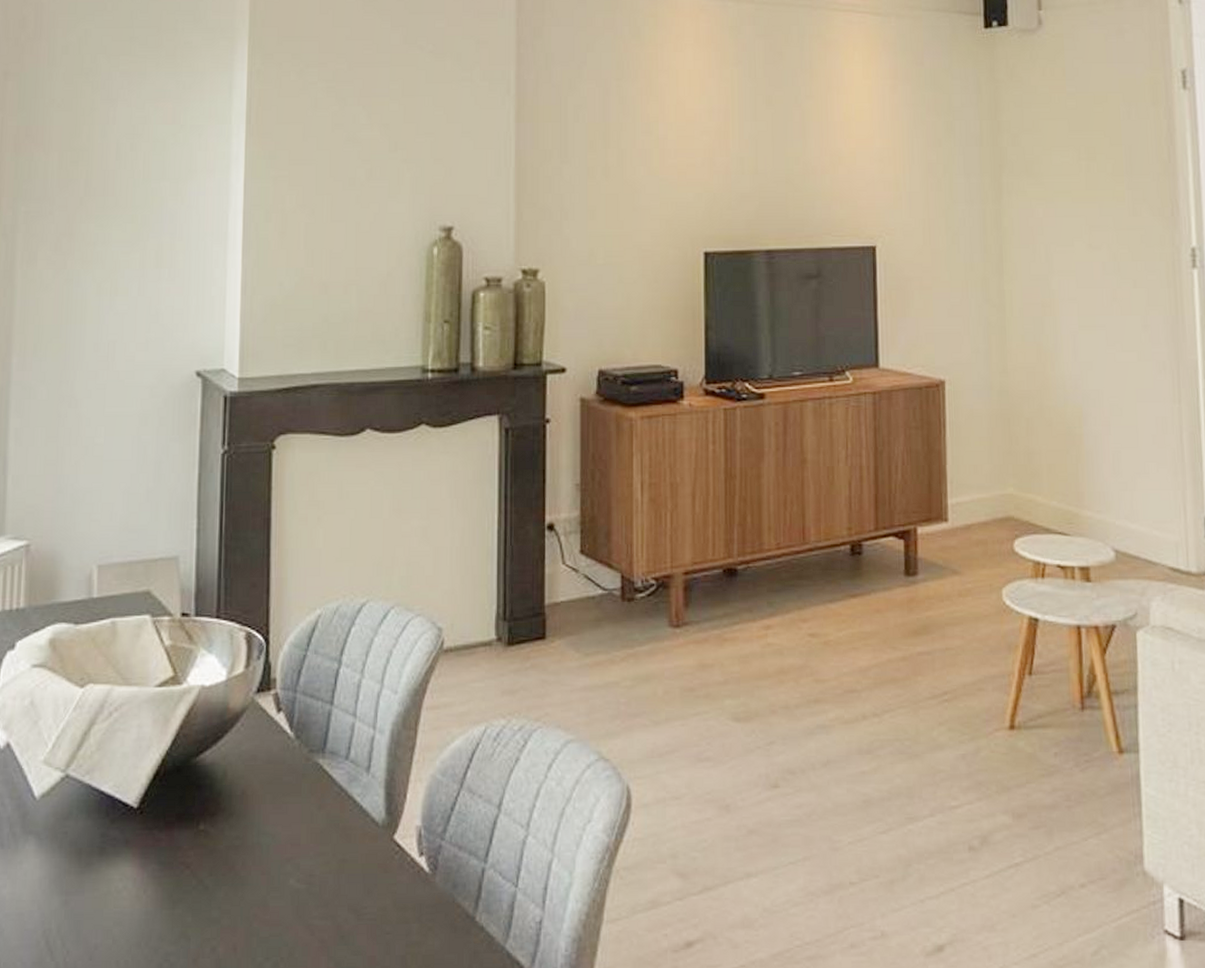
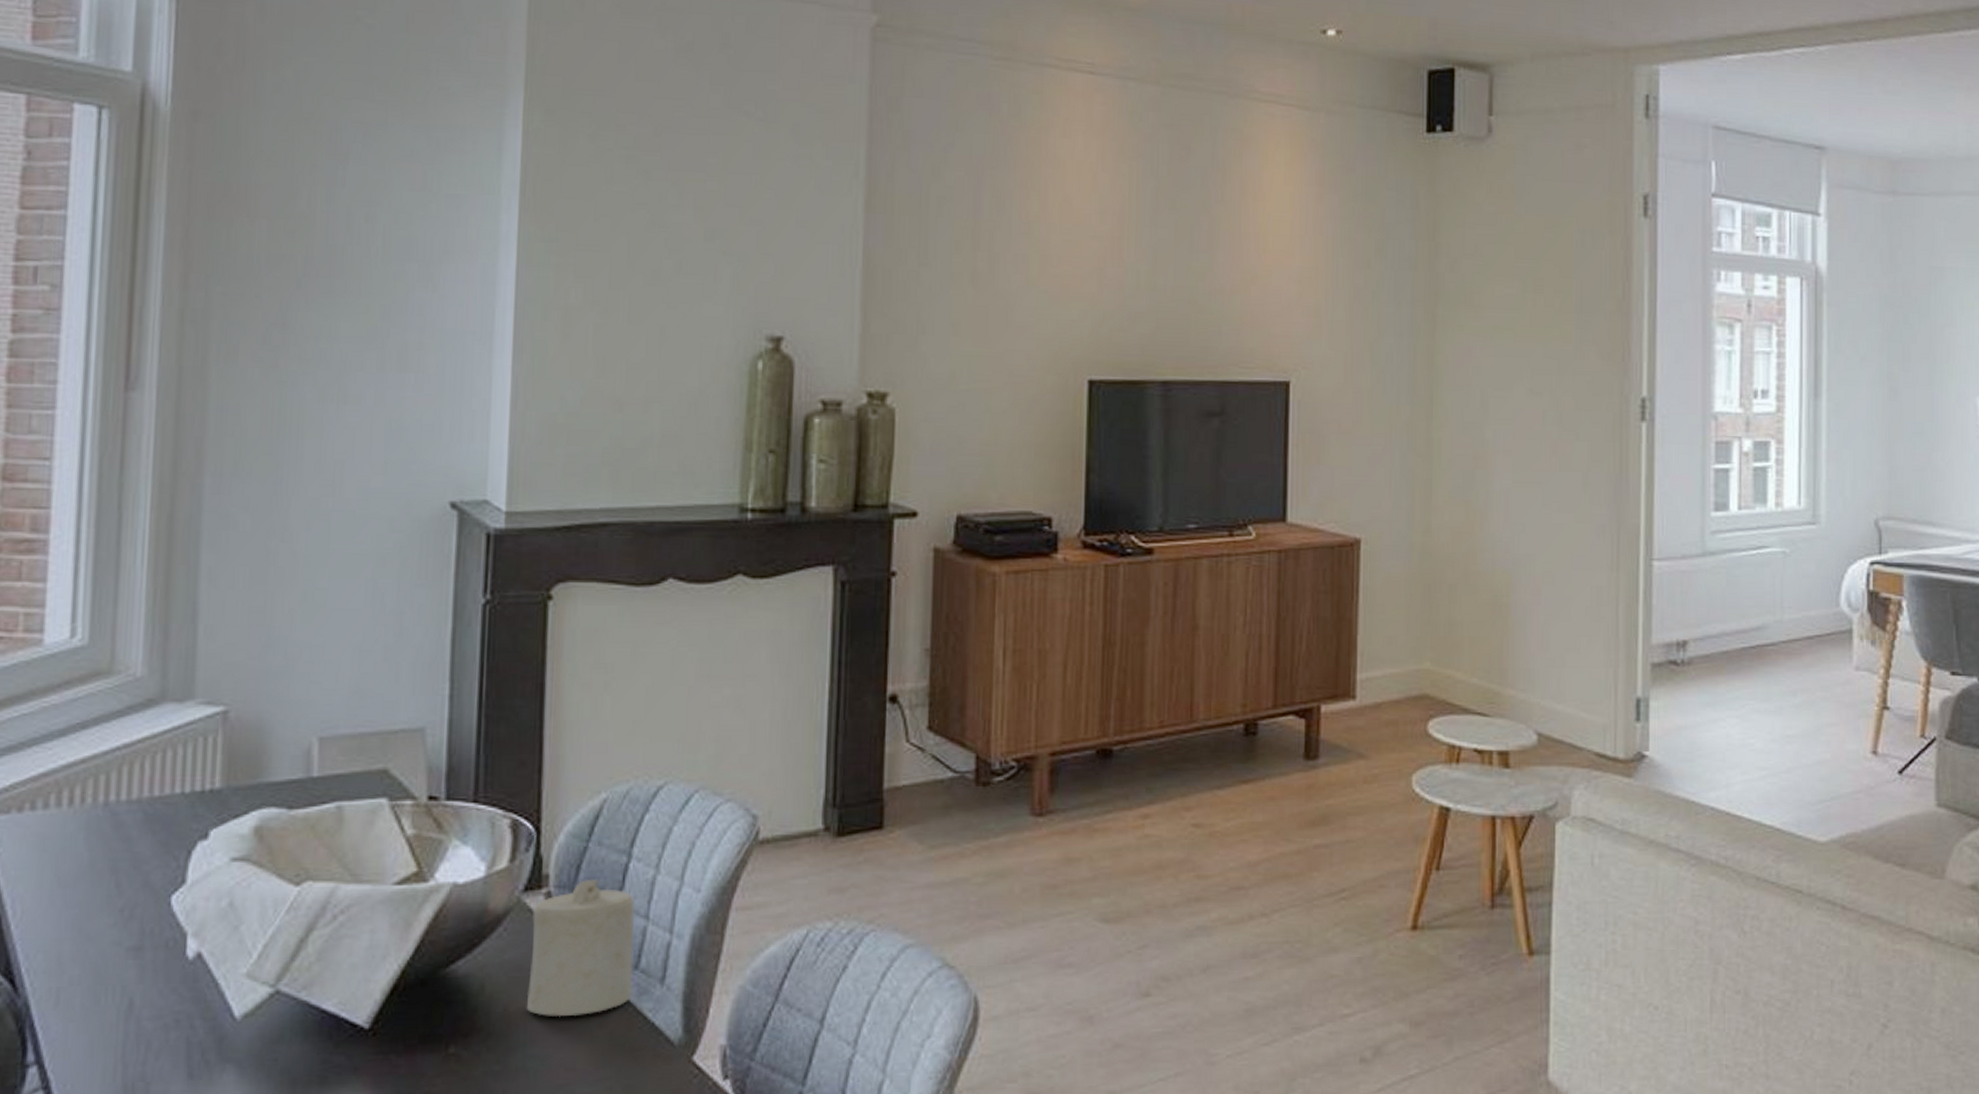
candle: none [259,682,345,800] -> present [526,878,635,1017]

